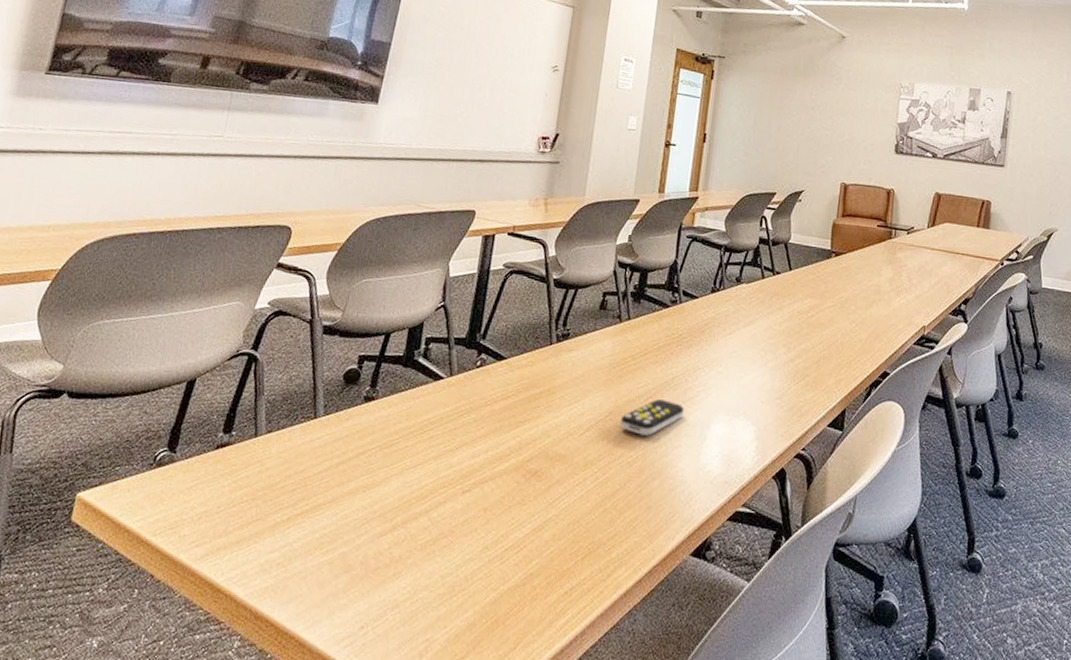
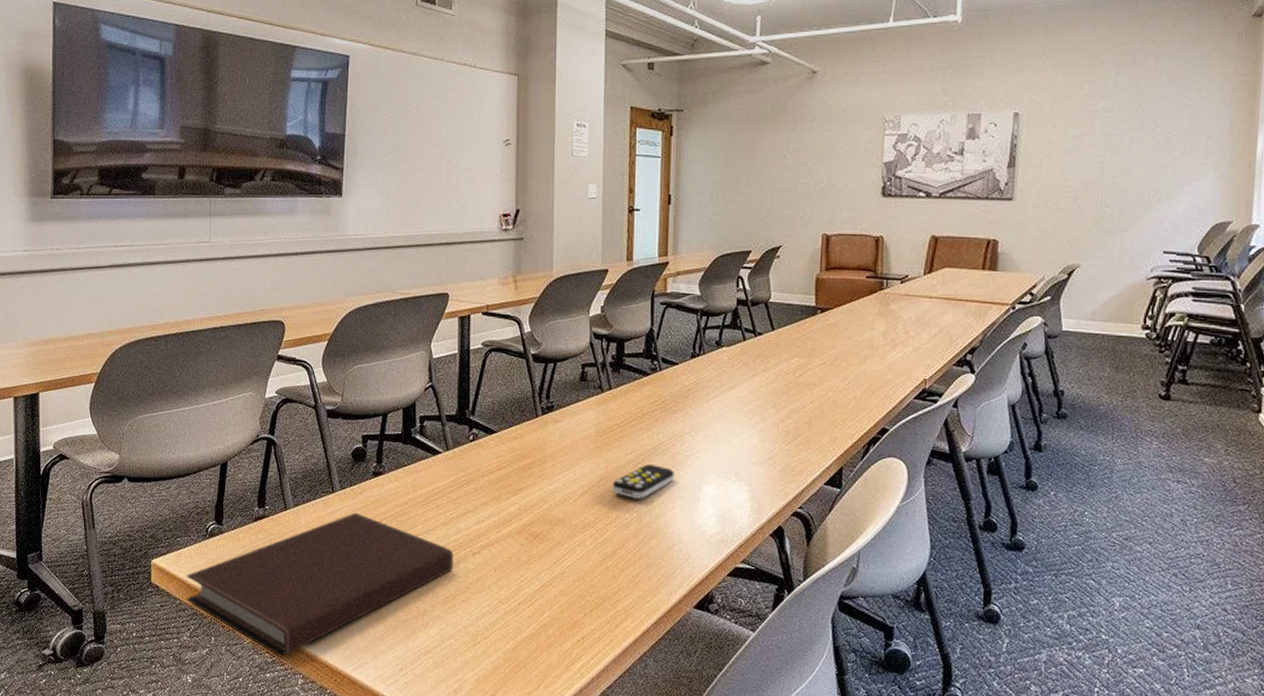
notebook: none [111,441,441,614] -> present [186,512,453,657]

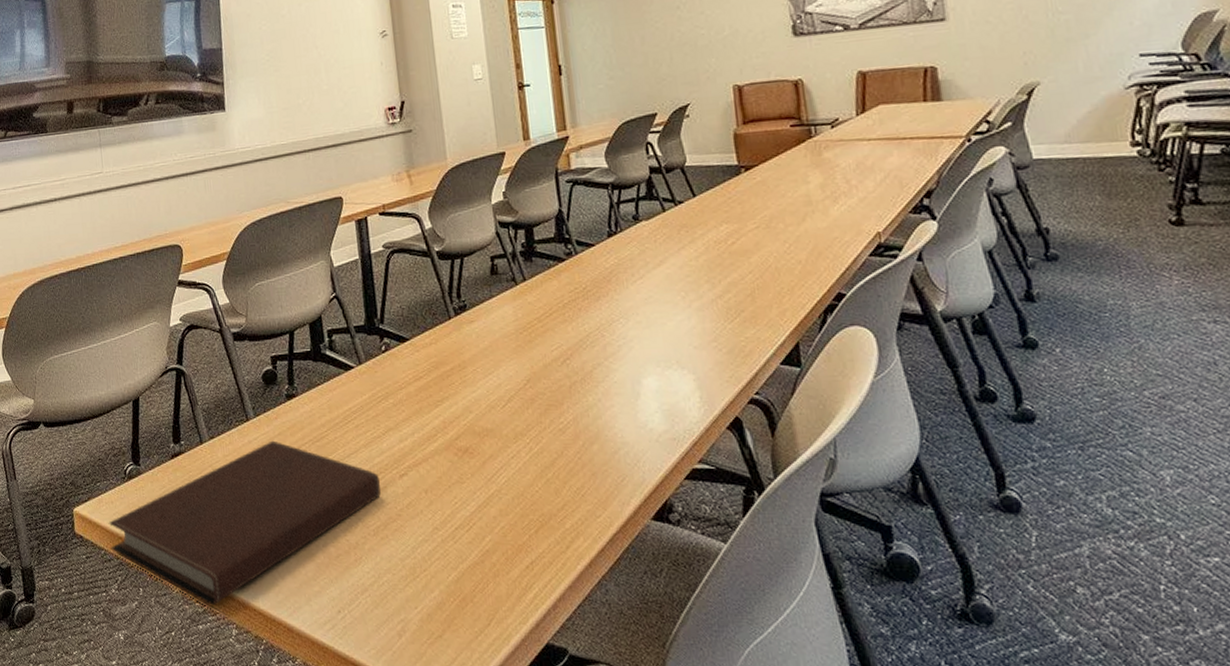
remote control: present [612,464,674,499] -> none [540,359,608,400]

